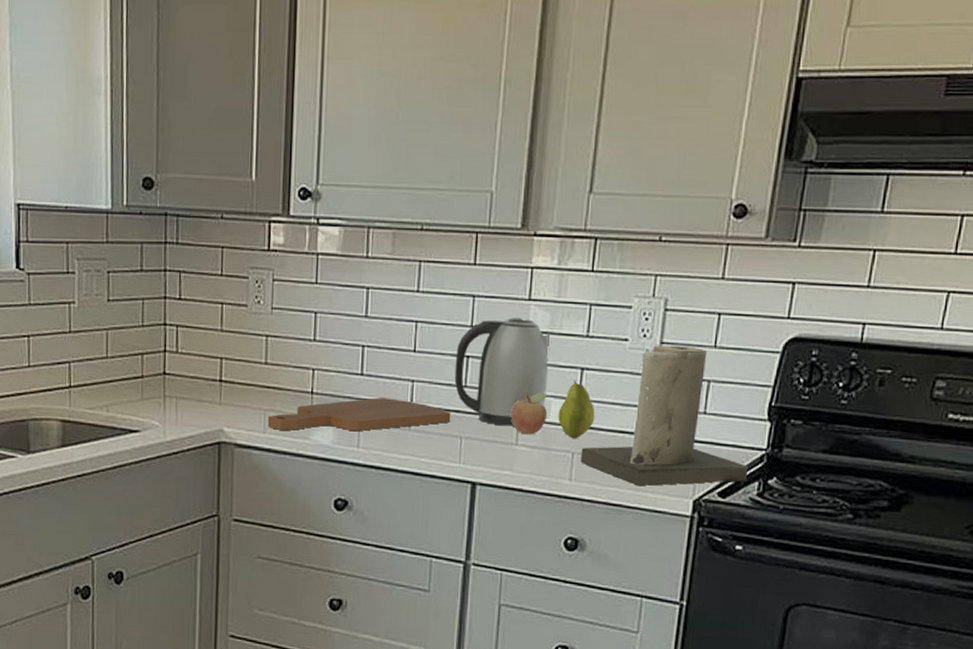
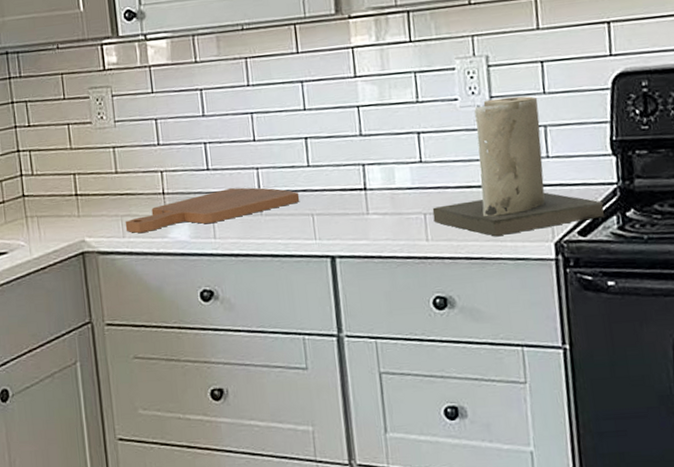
kettle: present [454,317,552,426] -> none [293,95,389,198]
fruit: present [511,393,549,435] -> none [356,162,393,203]
fruit: present [558,379,595,439] -> none [403,144,440,201]

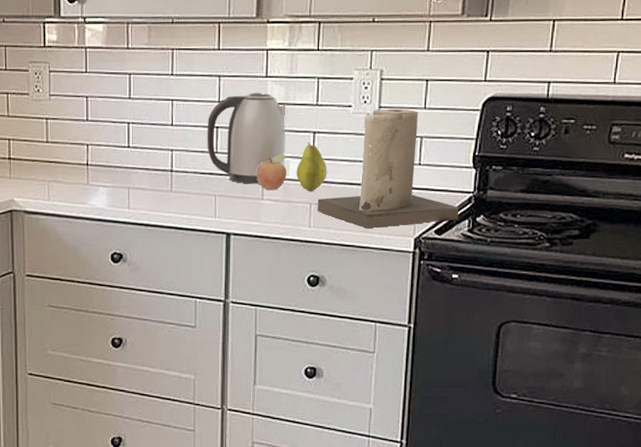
cutting board: present [125,187,300,234] -> none [51,165,206,198]
kettle: none [293,95,389,198] -> present [207,92,287,184]
fruit: none [356,162,393,203] -> present [256,155,287,190]
fruit: none [403,144,440,201] -> present [296,141,327,192]

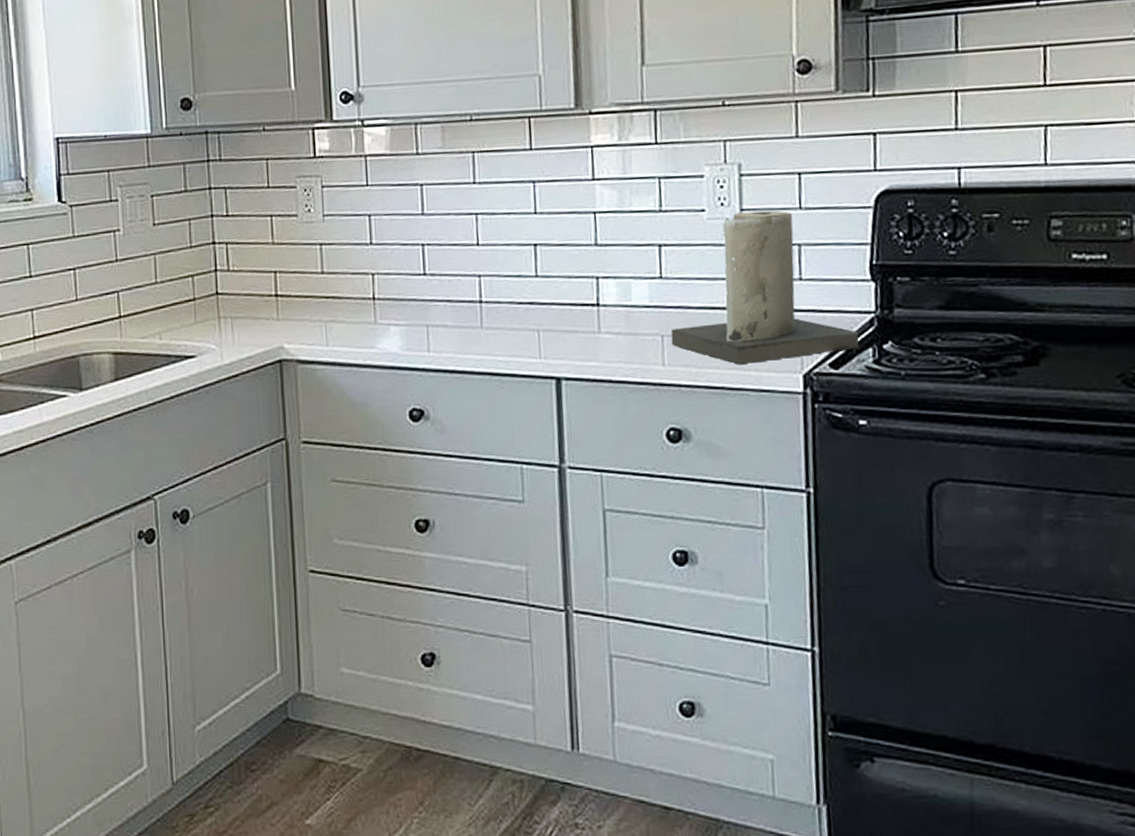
kettle: present [207,92,287,184] -> none [522,199,625,314]
fruit: present [256,155,287,190] -> none [589,276,629,321]
fruit: present [296,141,327,192] -> none [640,257,681,321]

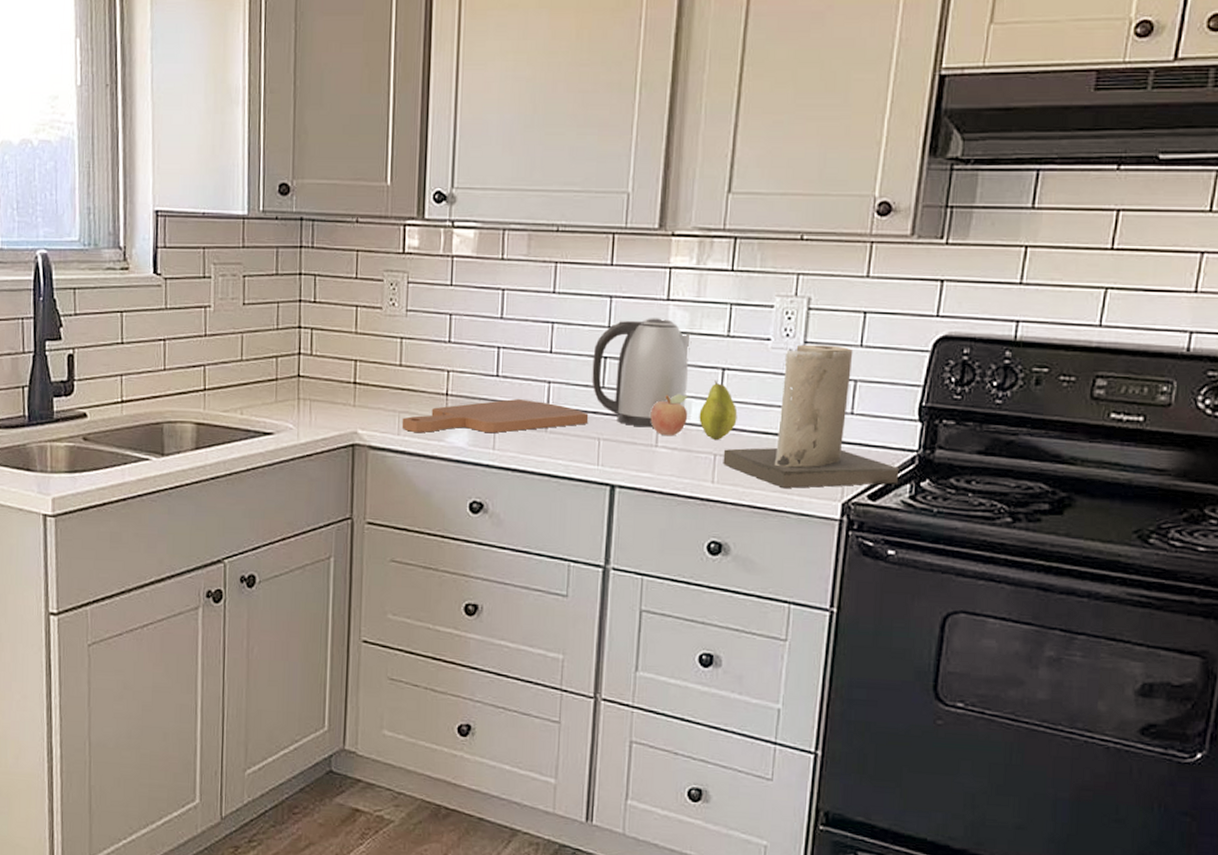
cutting board: none [329,295,525,342] -> present [401,398,589,434]
kettle: none [522,199,625,314] -> present [592,318,692,428]
fruit: none [589,276,629,321] -> present [650,394,689,436]
fruit: none [640,257,681,321] -> present [699,379,738,441]

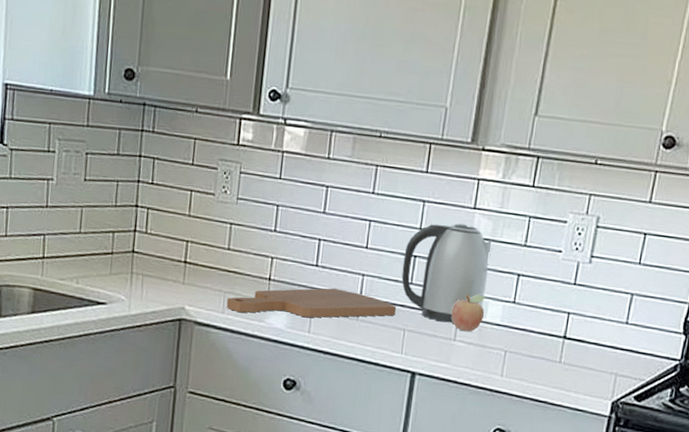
fruit: present [699,379,738,441] -> none [494,284,528,339]
paper towel roll: present [723,344,900,488] -> none [512,258,664,388]

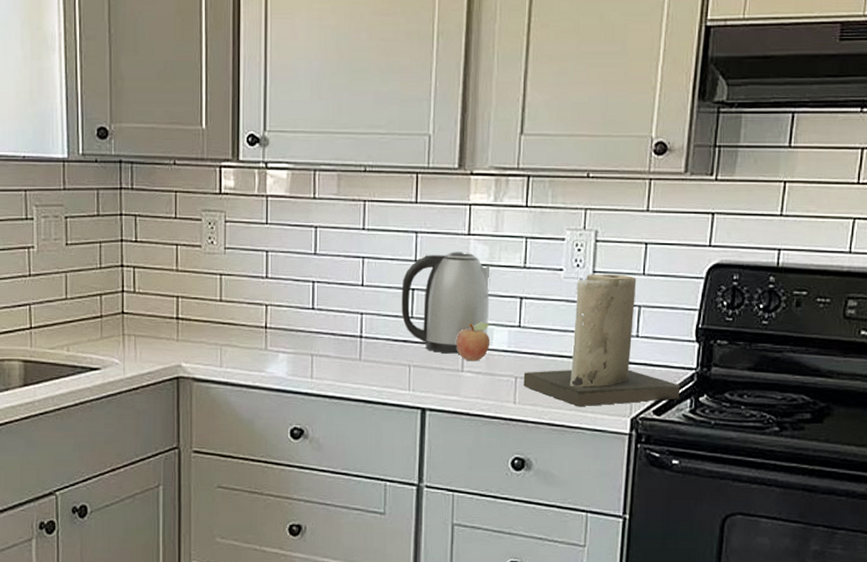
cutting board: present [226,287,397,318] -> none [224,329,399,365]
paper towel roll: none [512,258,664,388] -> present [523,274,681,406]

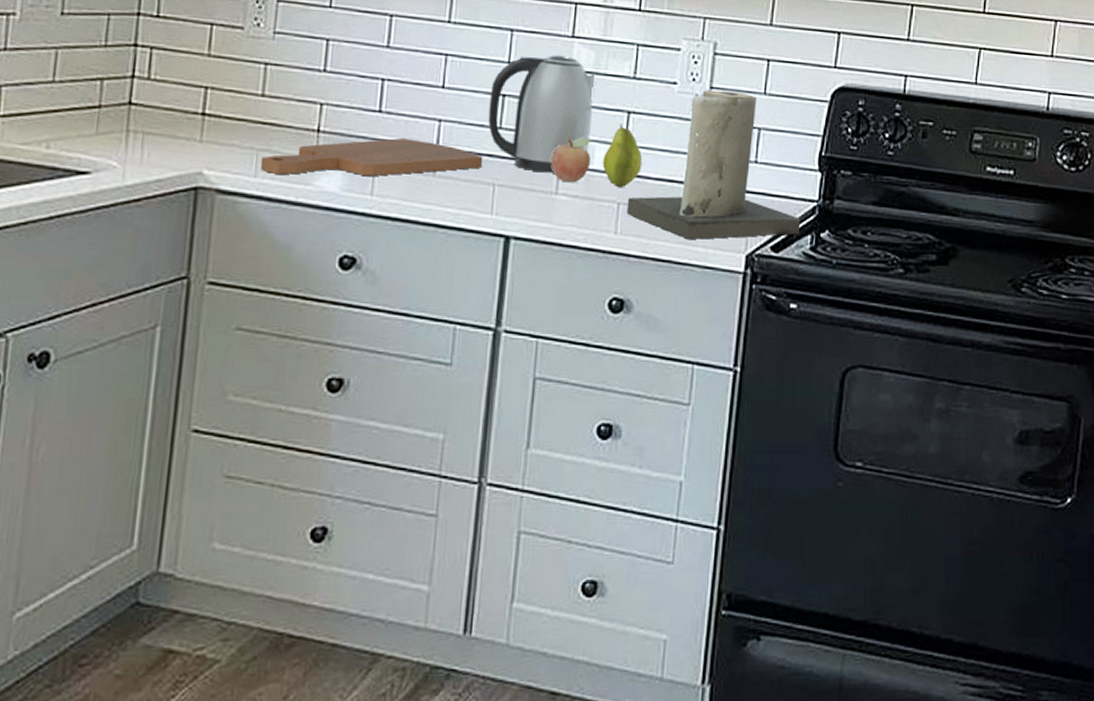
cutting board: none [224,329,399,365] -> present [259,137,483,177]
fruit: none [500,308,535,364] -> present [602,123,643,188]

